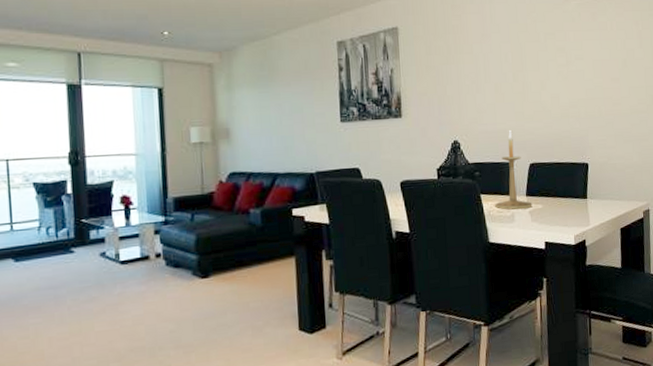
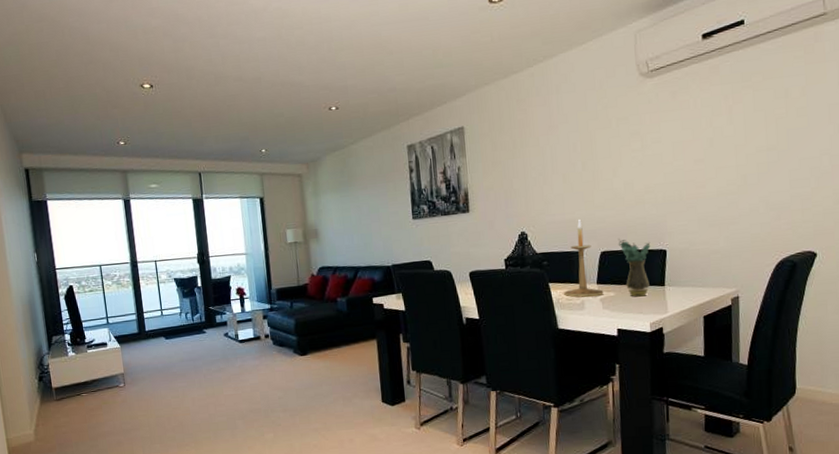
vase: none [545,150,575,210] -> present [618,238,651,297]

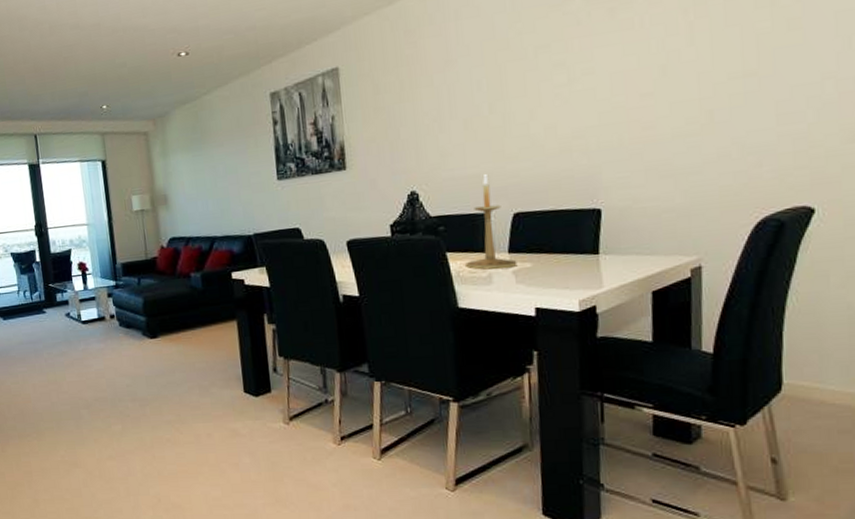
vase: present [618,238,651,297] -> none [536,195,580,269]

